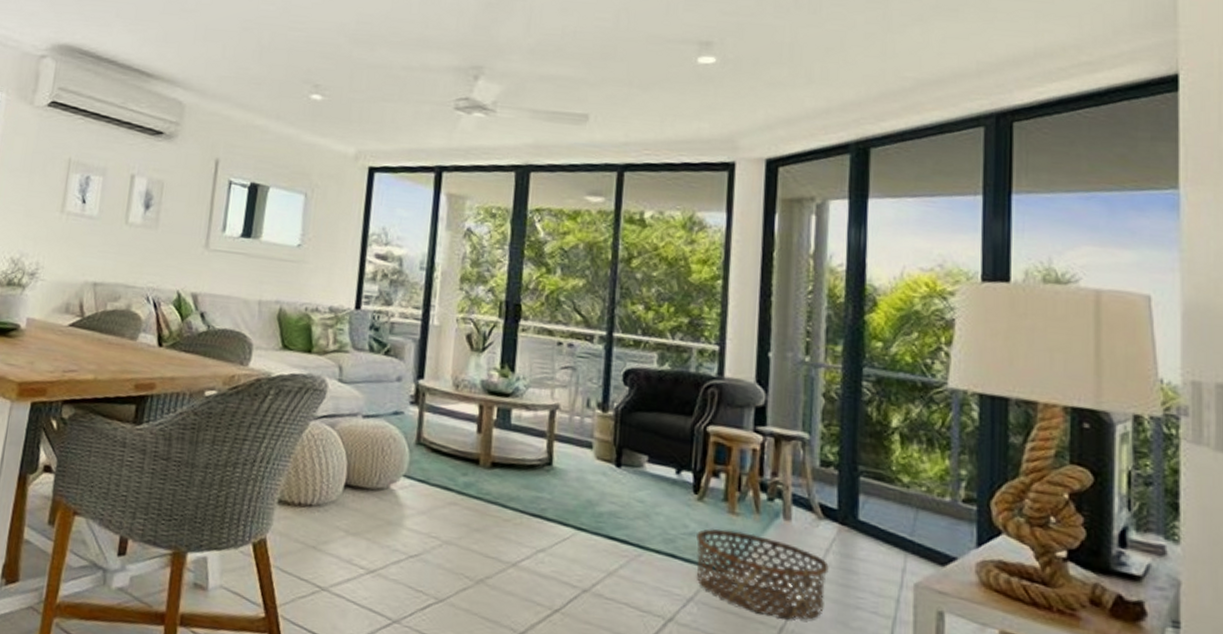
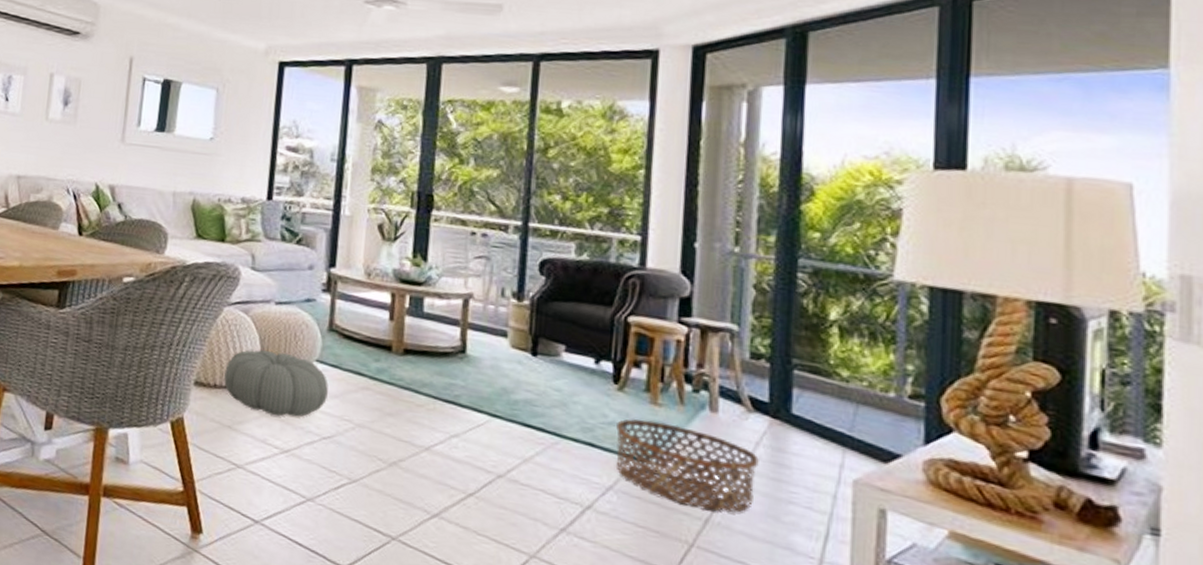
pouf: none [309,465,416,535] -> present [224,350,328,417]

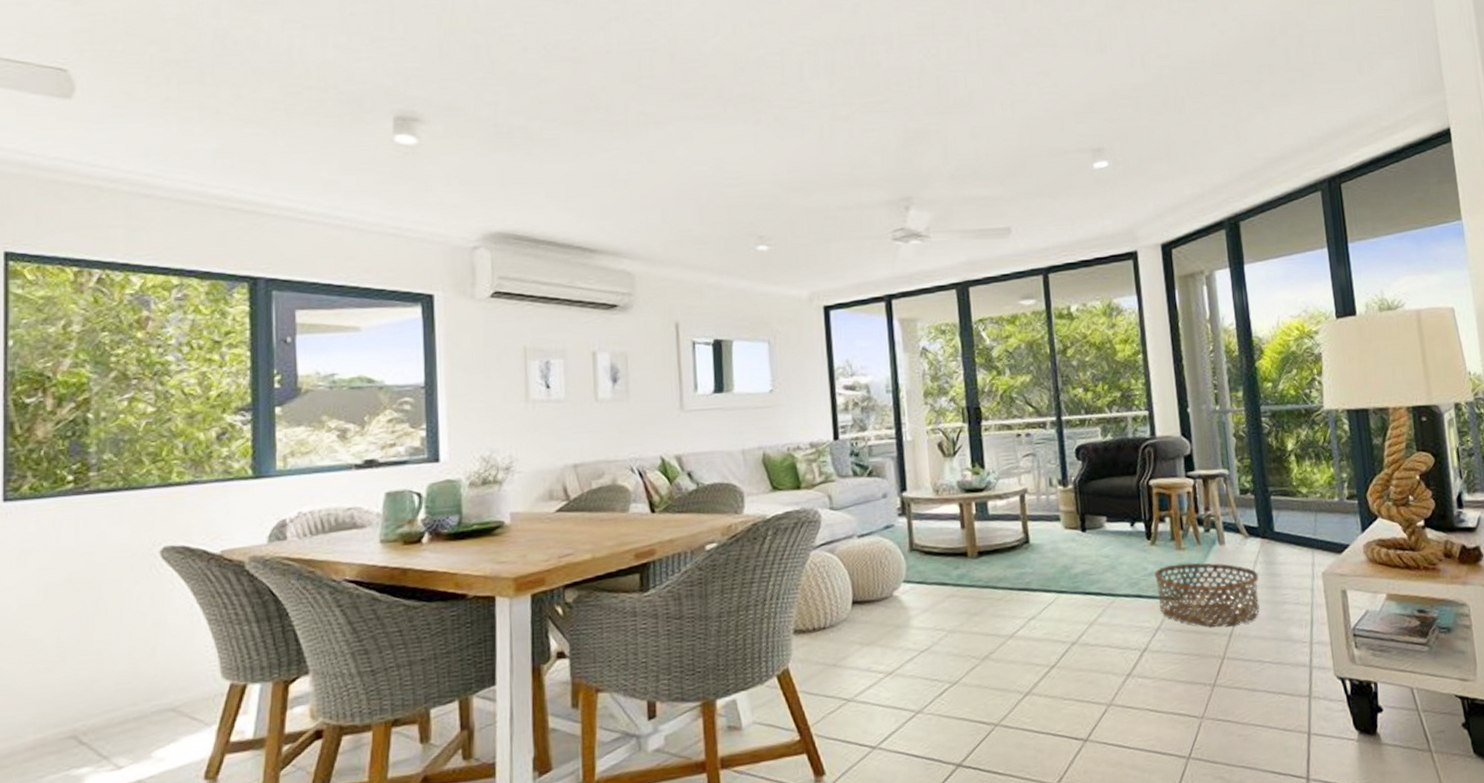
pouf: present [224,350,328,417] -> none [821,581,919,643]

